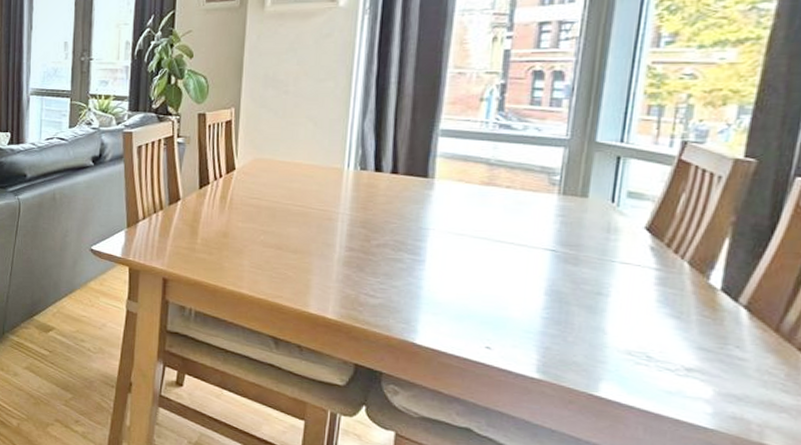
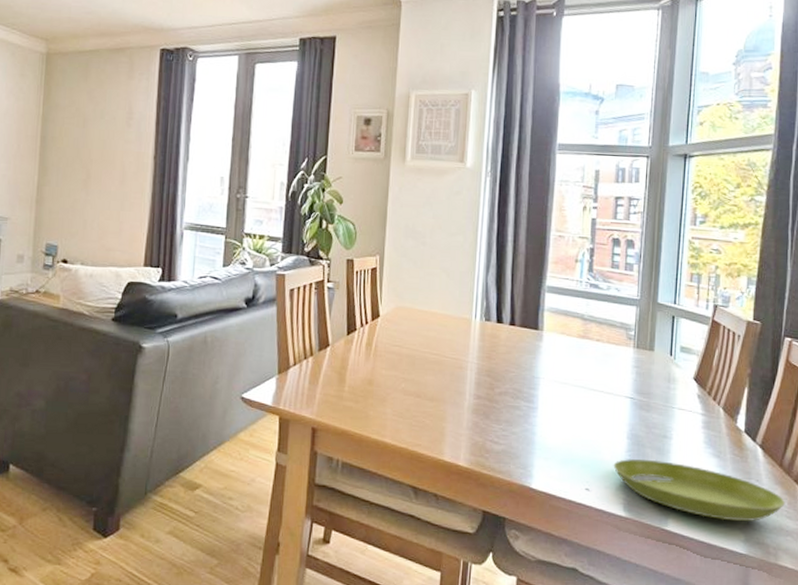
saucer: none [524,317,781,393] -> present [613,459,785,522]

